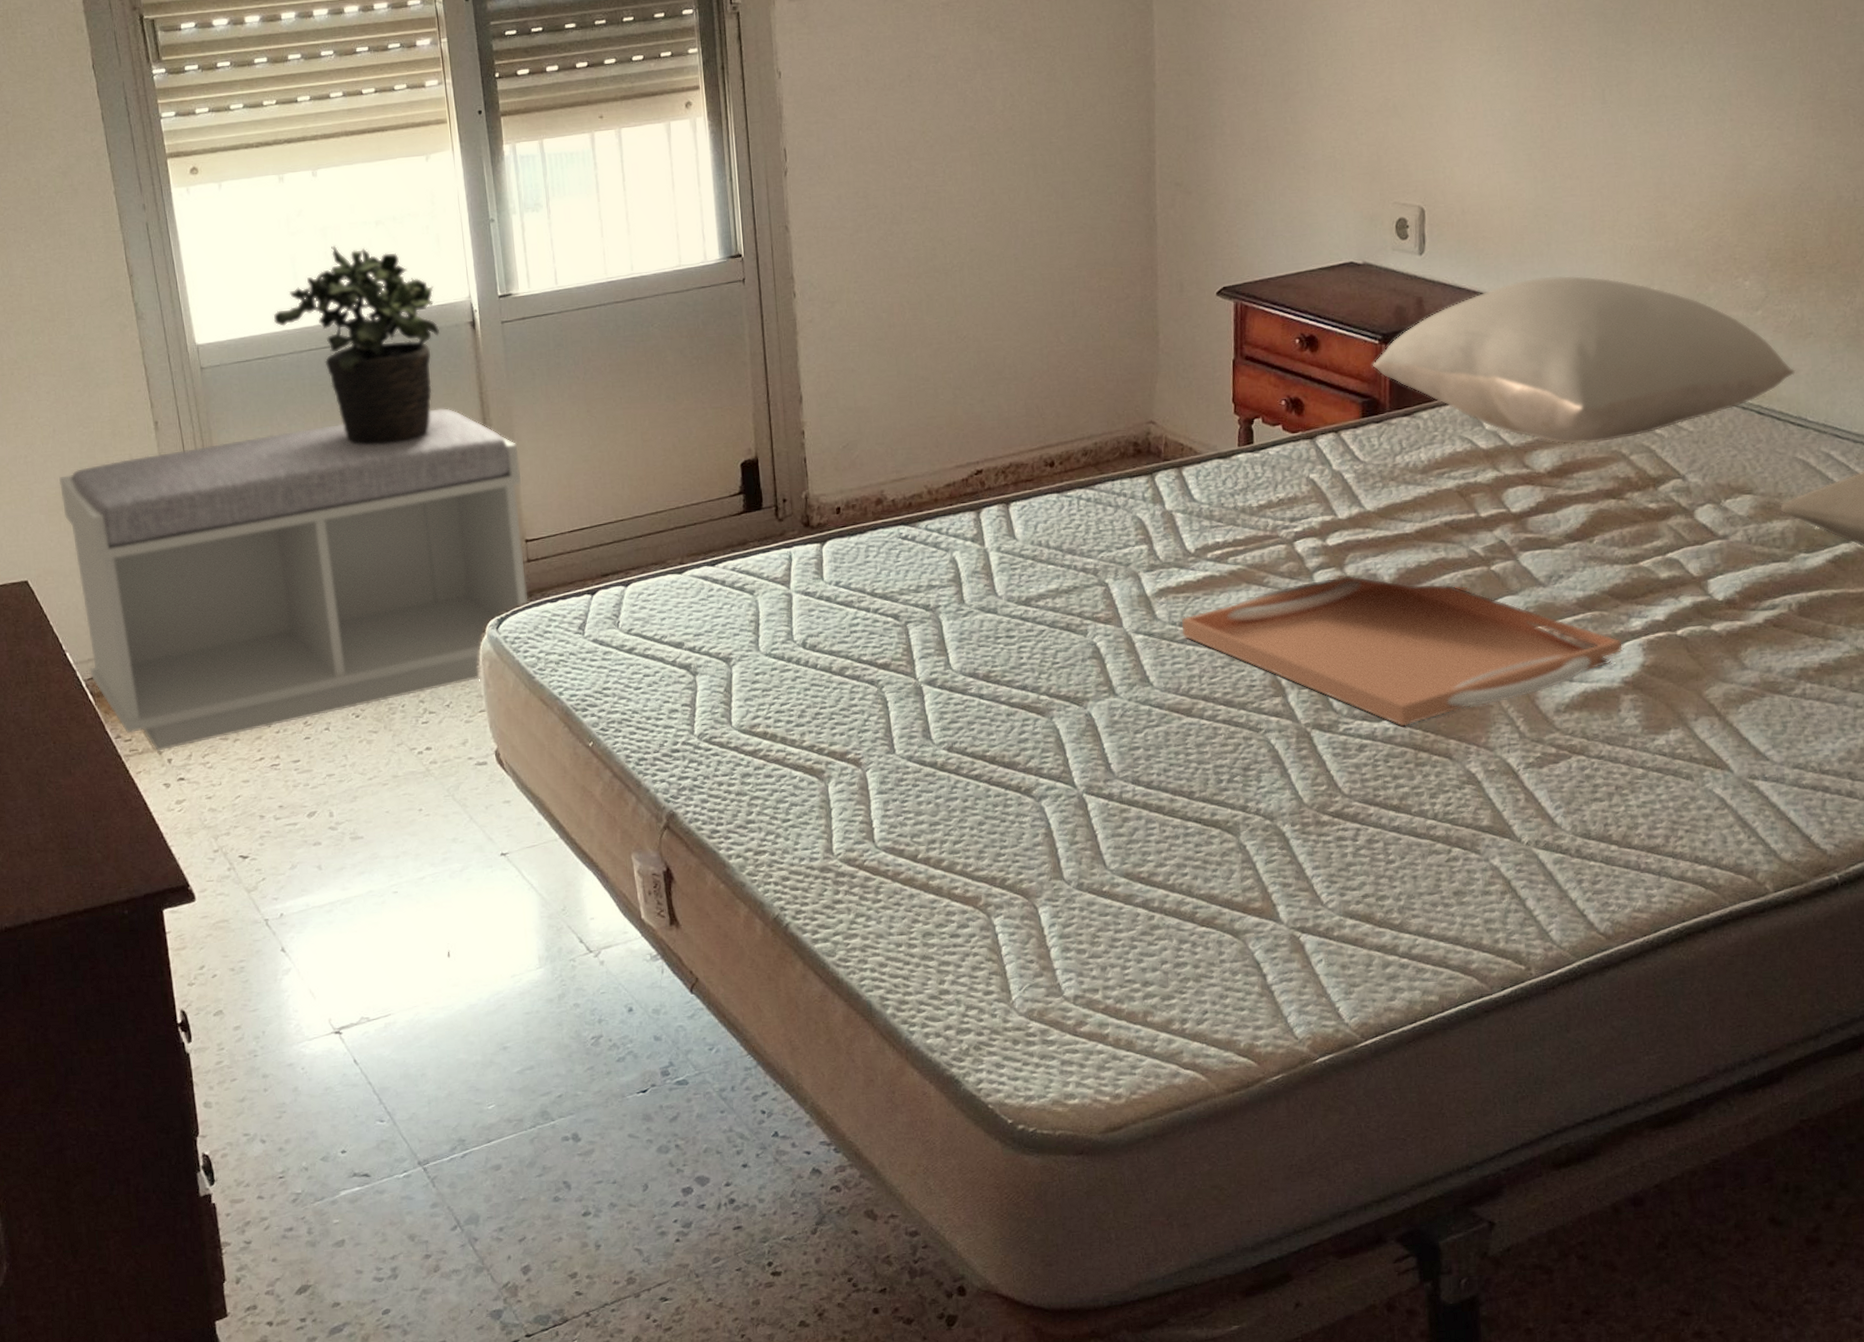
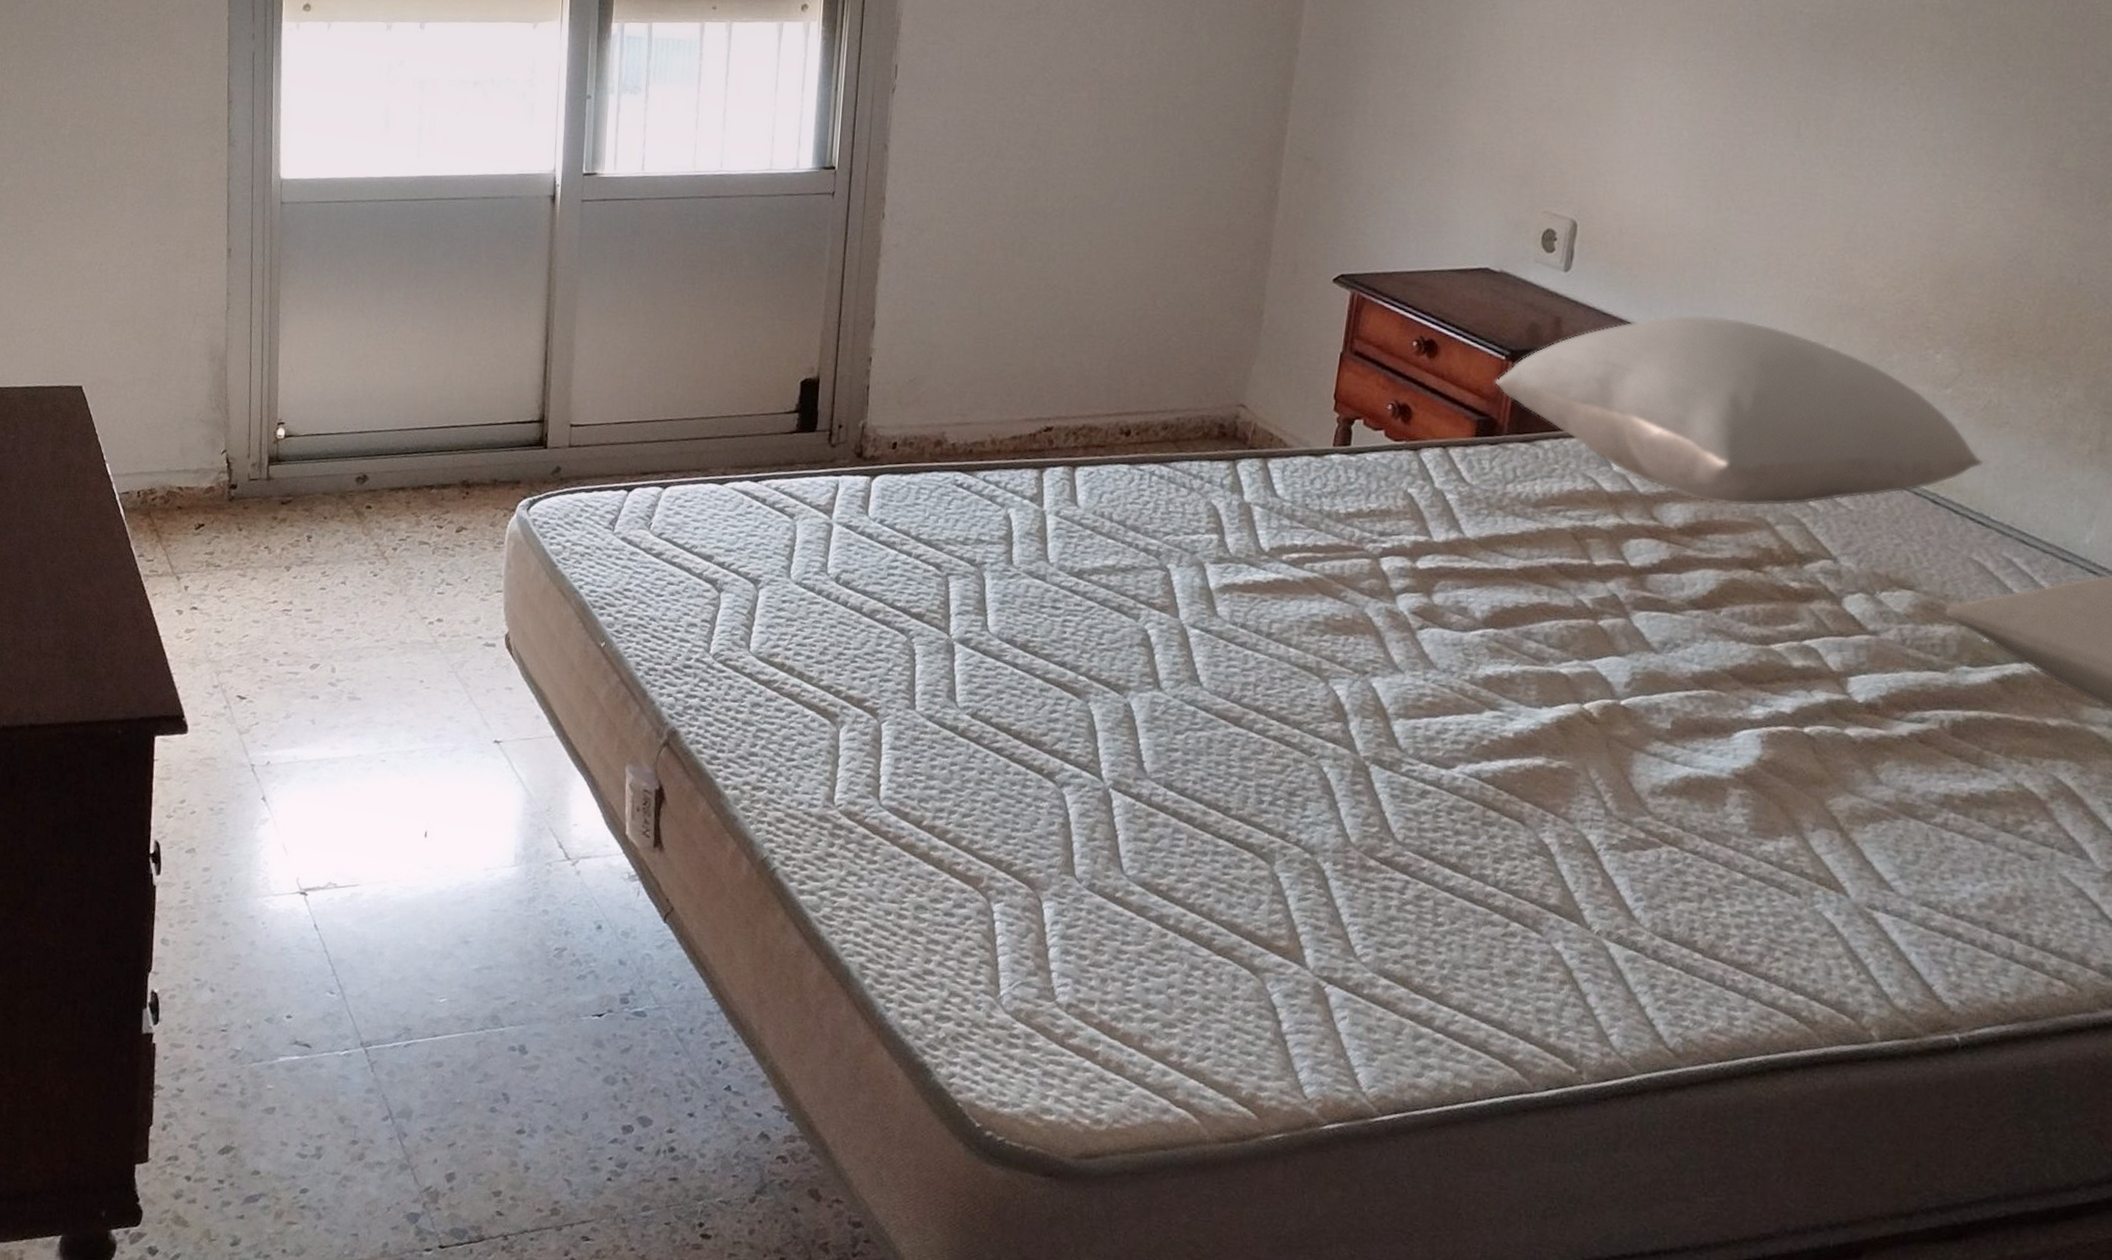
bench: present [59,408,529,751] -> none [125,278,578,577]
potted plant: present [273,245,441,444] -> none [358,100,520,305]
serving tray: present [1181,575,1623,726] -> none [1242,604,1738,779]

